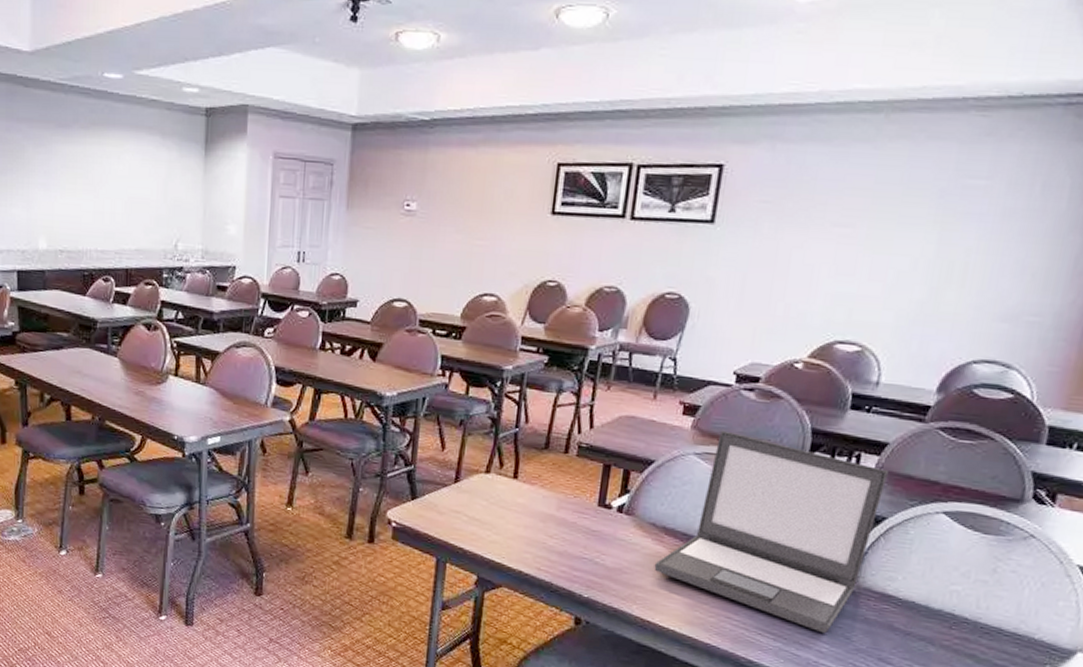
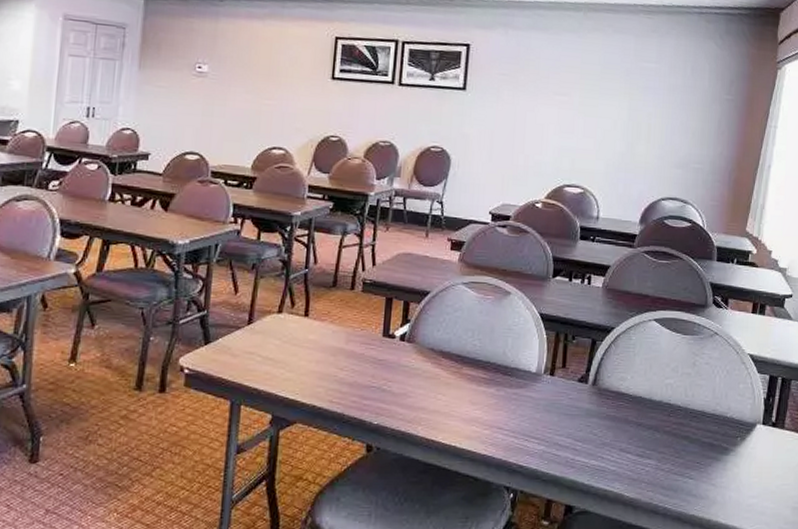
laptop: present [654,430,888,634] -> none [434,262,612,433]

